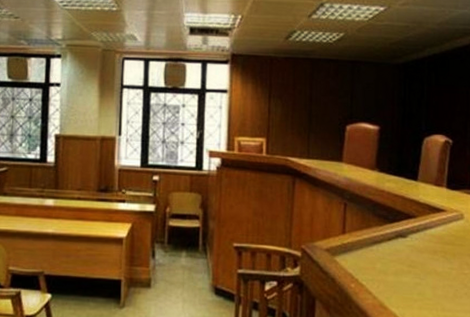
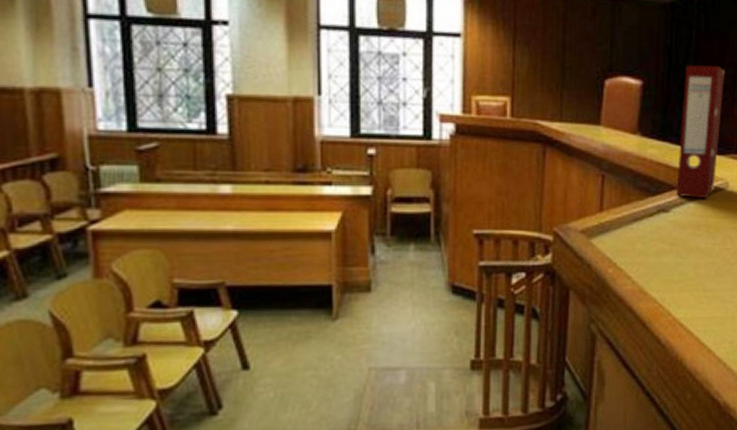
binder: none [413,113,456,227] -> present [676,64,724,198]

